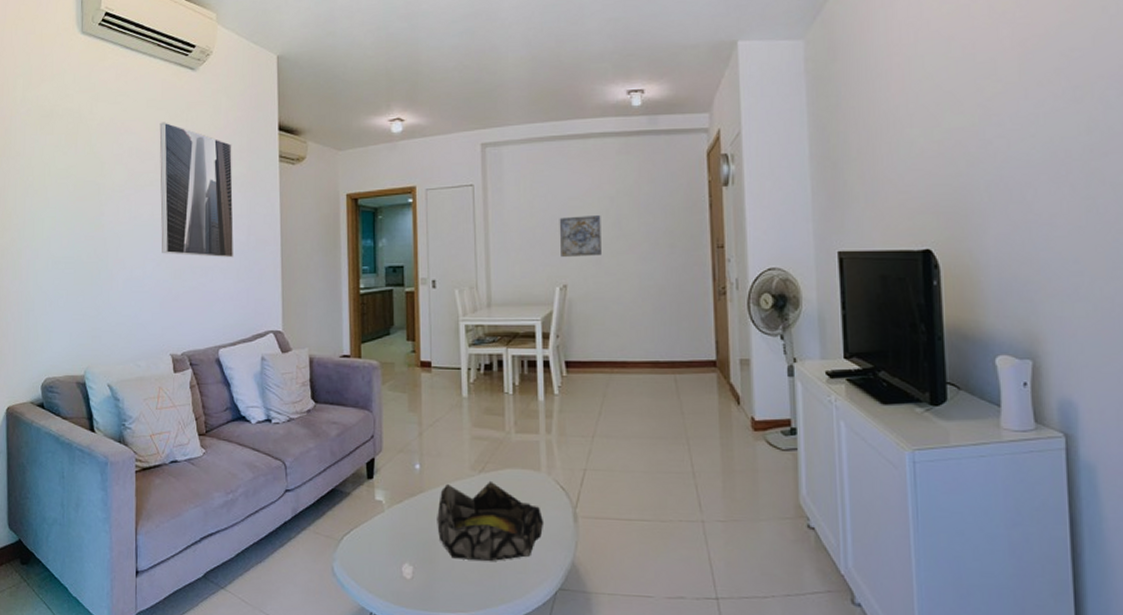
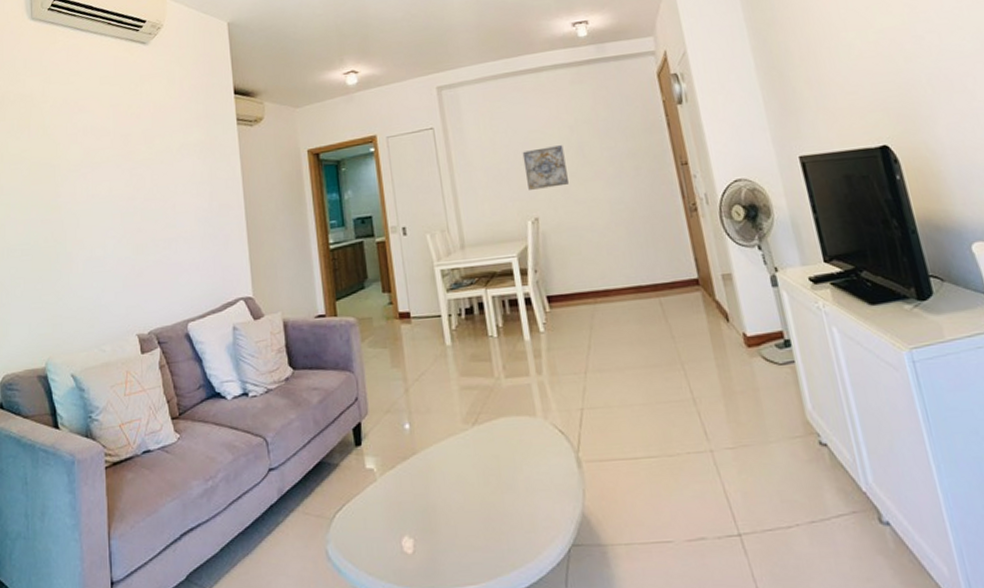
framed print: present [159,122,234,258] -> none [113,97,198,230]
decorative bowl: present [437,480,544,561] -> none [433,432,548,525]

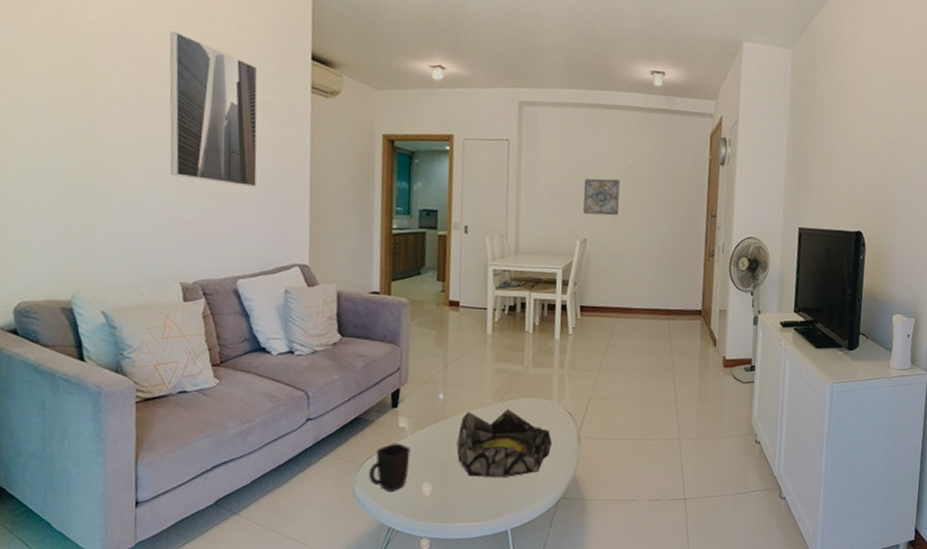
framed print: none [113,97,198,230] -> present [169,31,258,187]
mug: none [341,488,384,552] -> present [369,443,411,492]
decorative bowl: none [433,432,548,525] -> present [456,408,553,477]

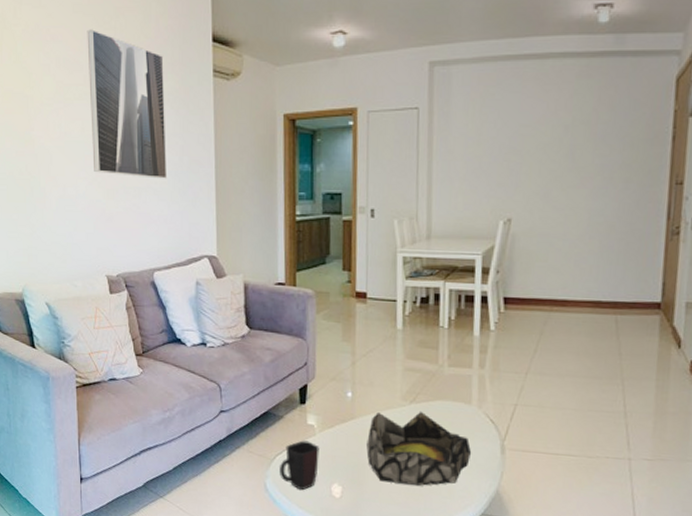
wall art: present [583,178,620,216] -> none [507,145,553,190]

